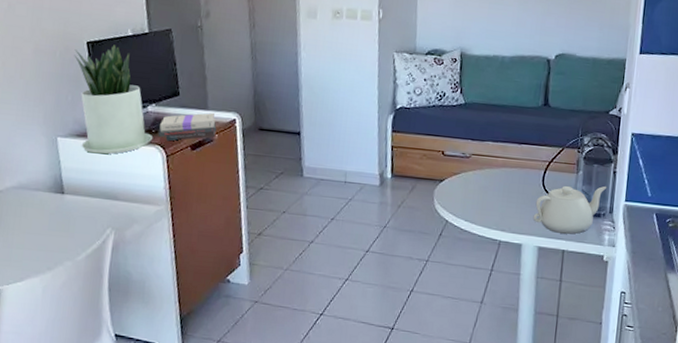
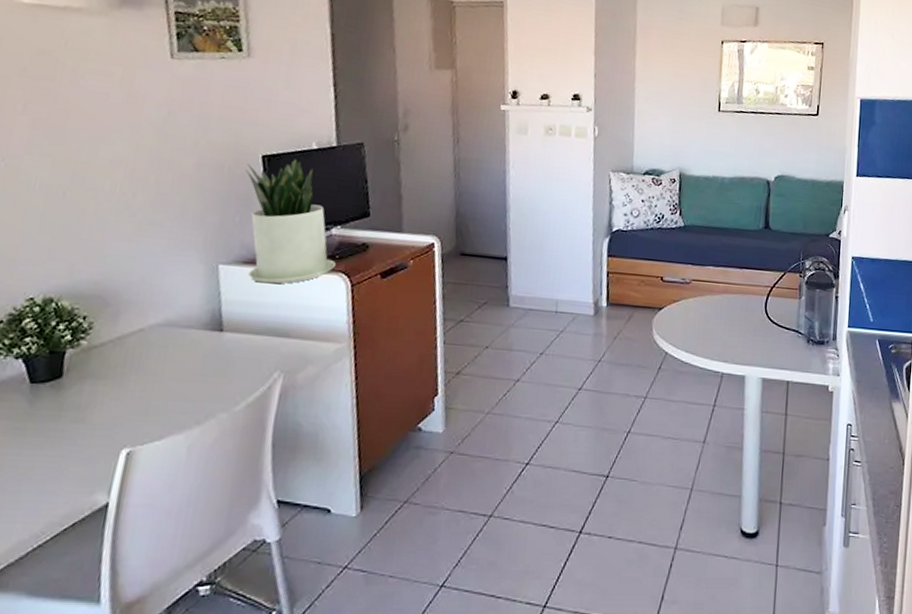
books: present [158,113,217,142] -> none [342,236,412,269]
teapot: present [533,185,607,234] -> none [756,311,830,364]

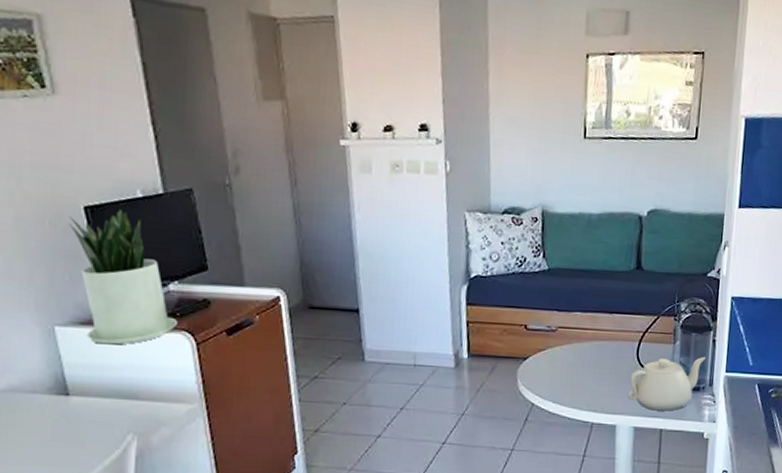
teapot: none [756,311,830,364] -> present [627,356,707,411]

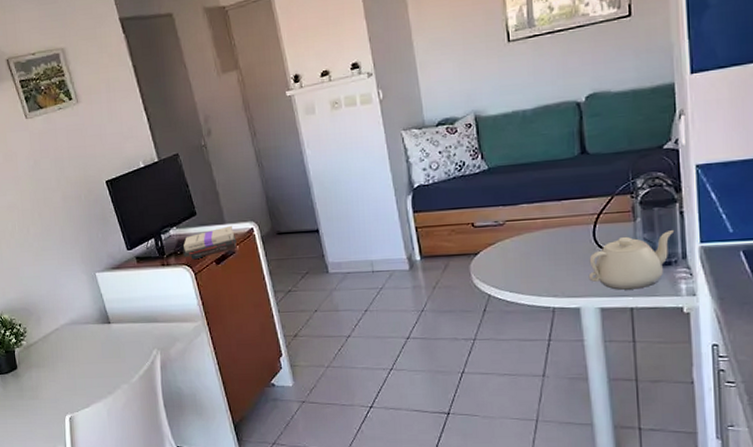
planter: present [68,209,179,345] -> none [96,178,180,283]
books: none [184,290,257,326] -> present [183,226,237,260]

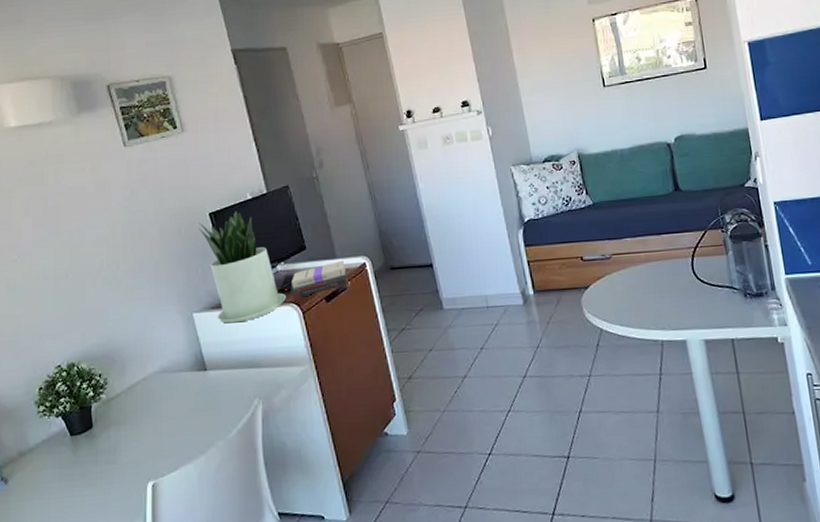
planter: none [96,178,180,283] -> present [198,211,287,324]
teapot: present [588,229,675,290] -> none [690,262,763,322]

